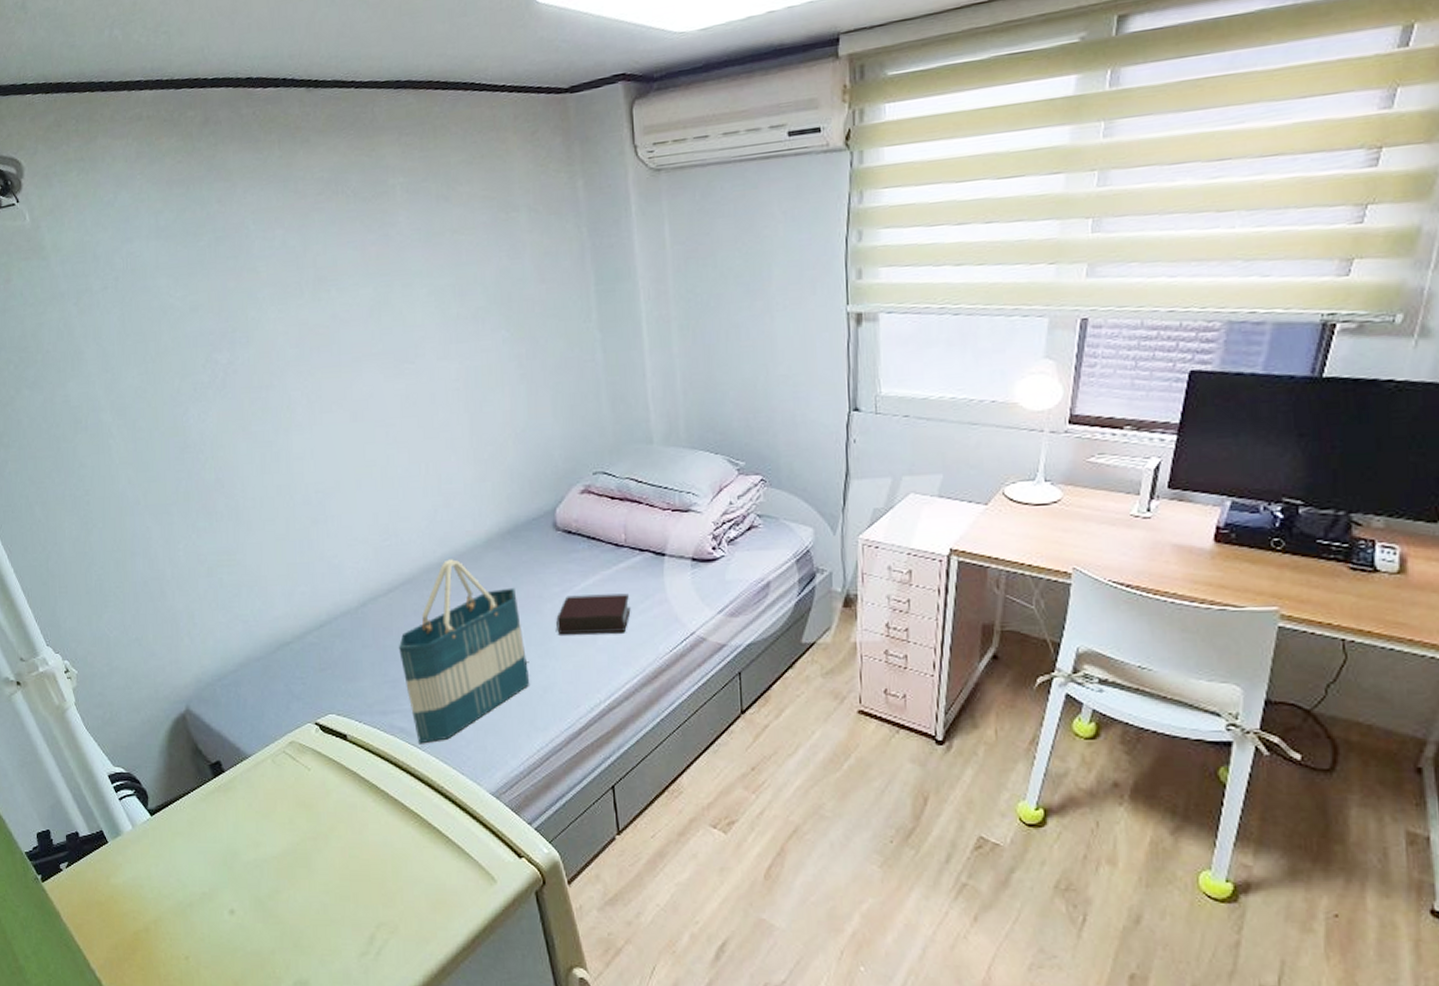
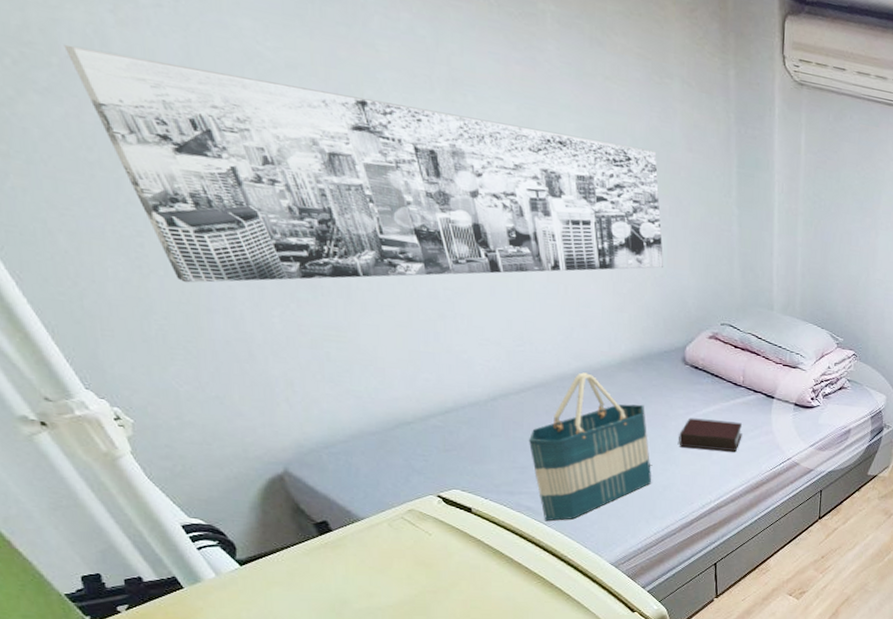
wall art: none [45,293,524,531] -> present [63,44,663,283]

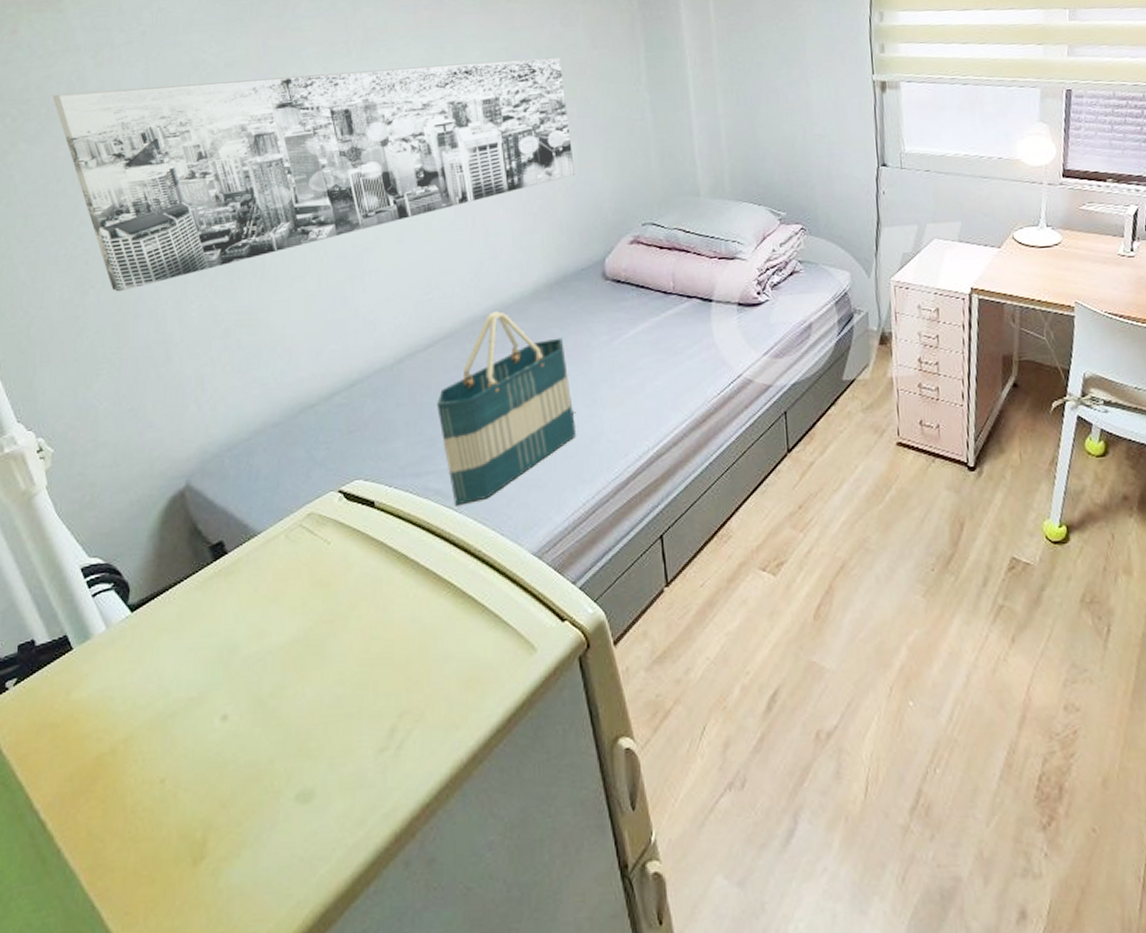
bible: present [679,418,742,451] -> none [604,339,679,383]

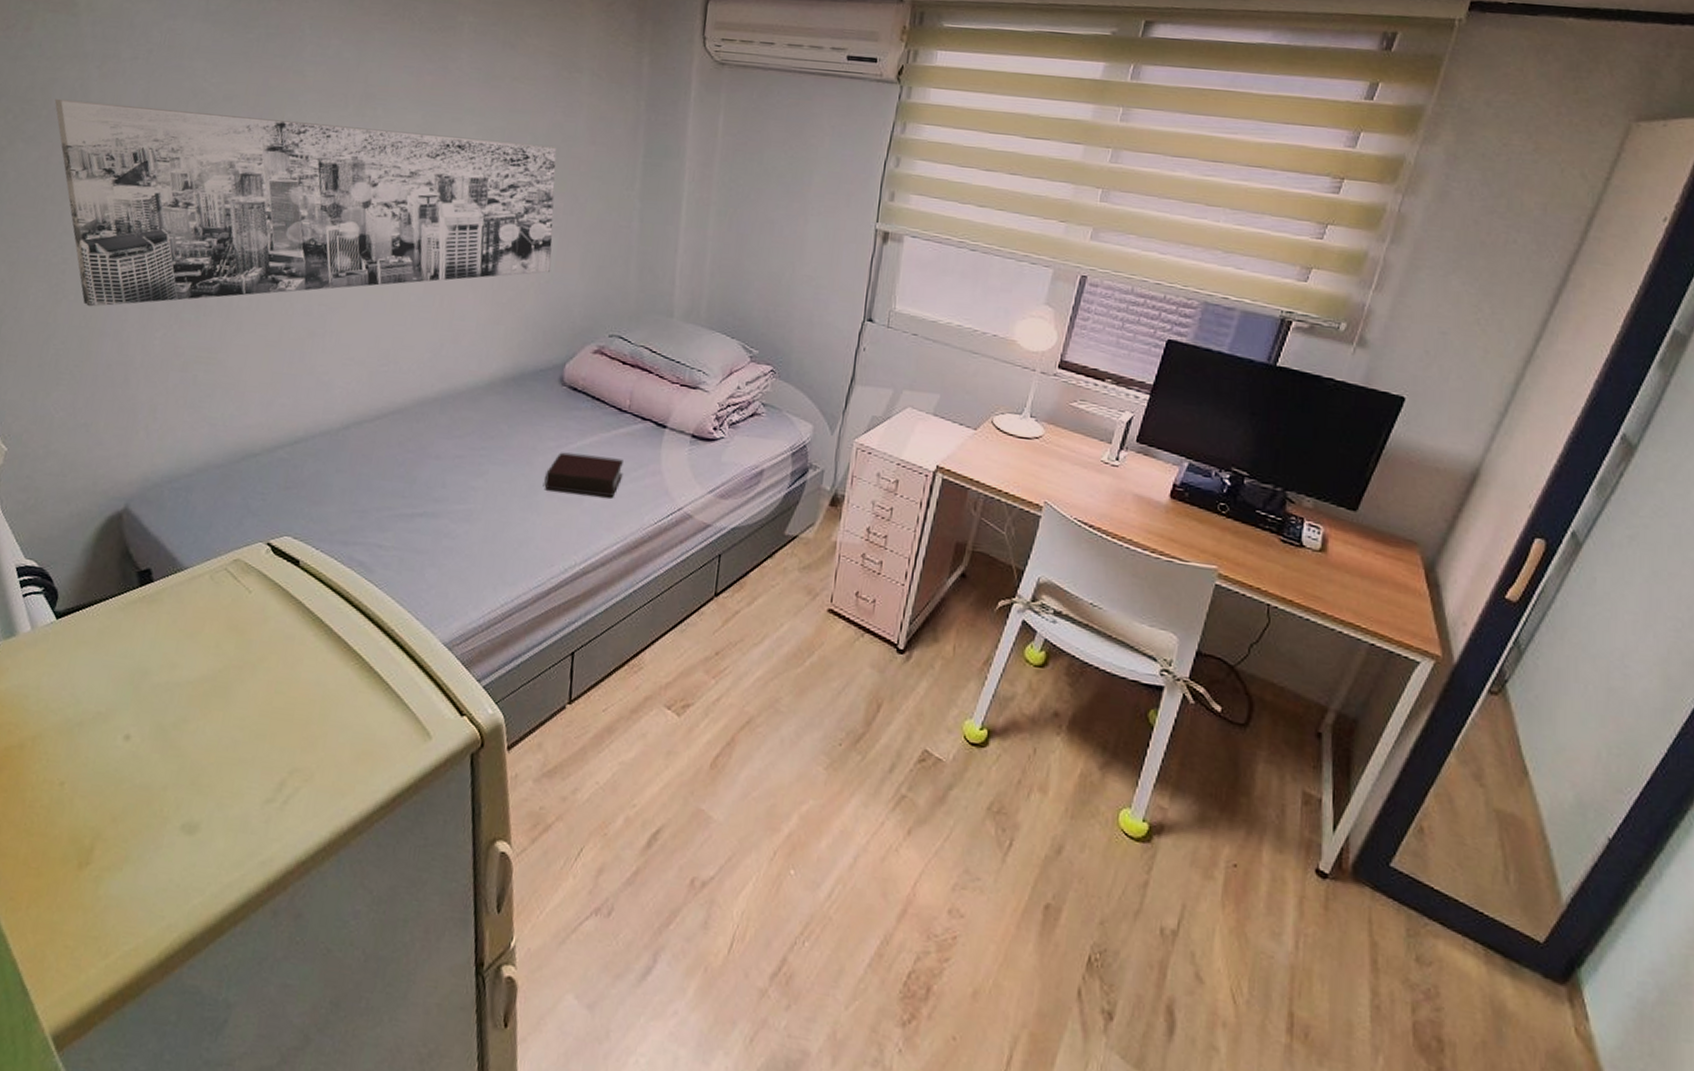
tote bag: present [437,311,575,506] -> none [374,396,510,582]
bible: none [604,339,679,383] -> present [544,452,623,497]

